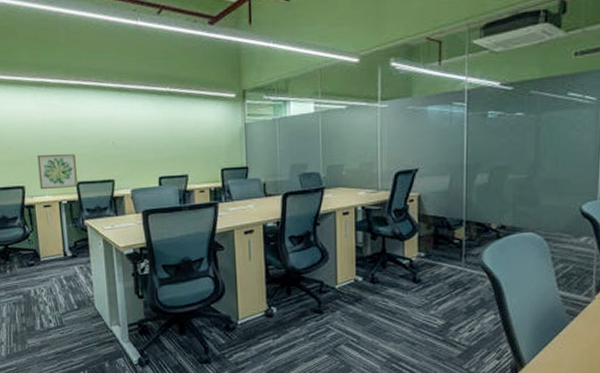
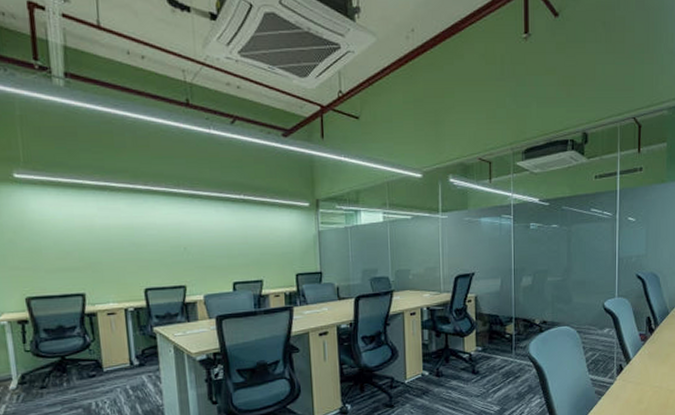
wall art: present [37,154,78,190] -> none [99,260,146,297]

